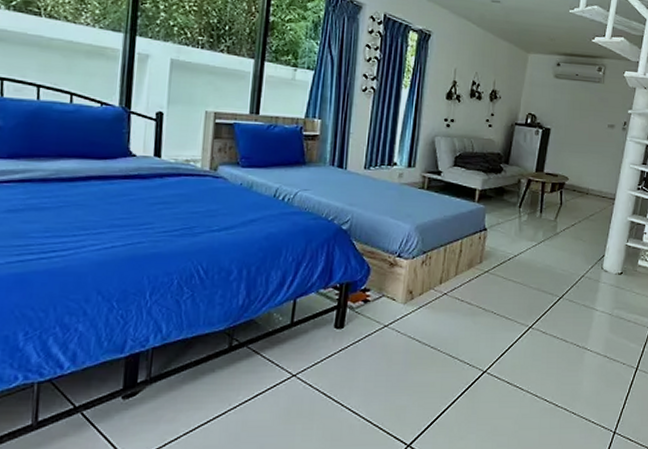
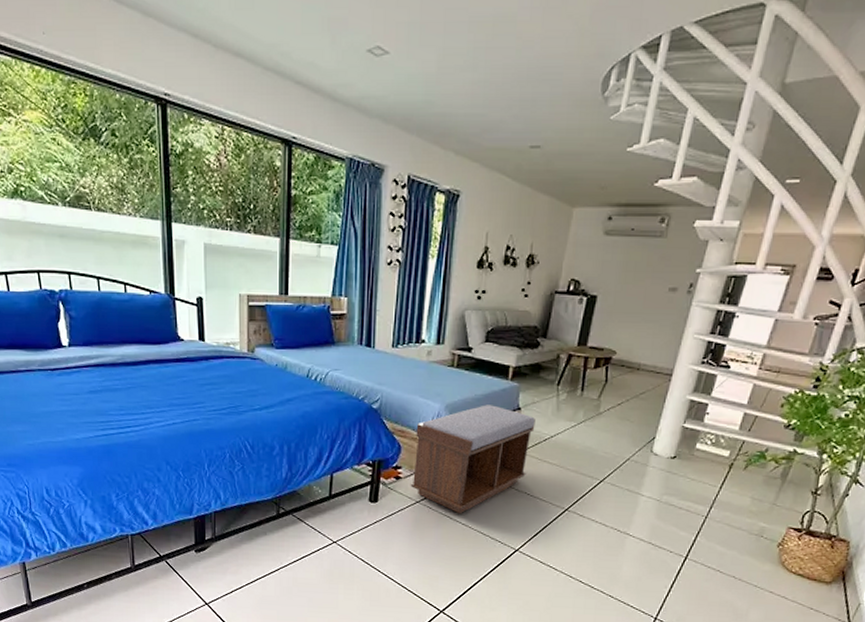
bench: none [378,225,500,337] -> present [410,405,535,514]

